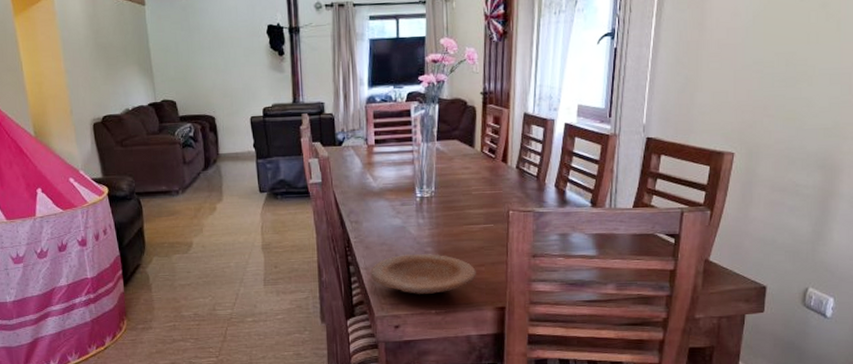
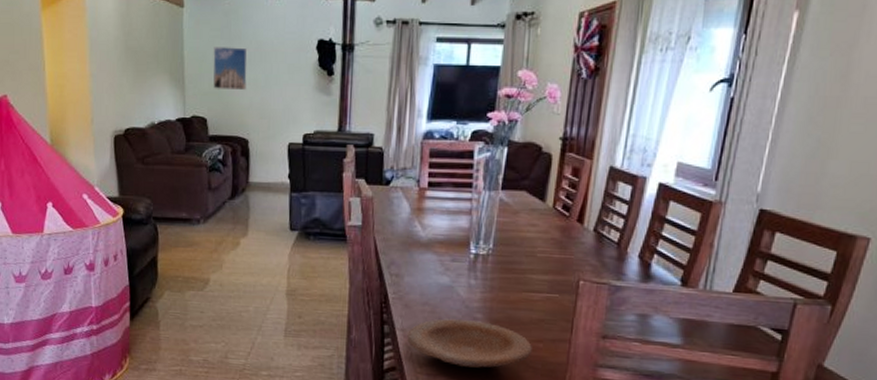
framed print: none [175,37,209,75] -> present [213,47,248,91]

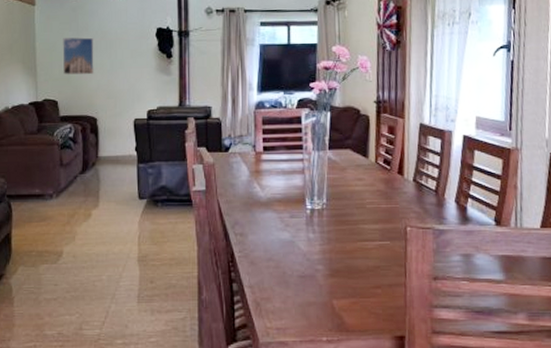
plate: present [407,318,532,368] -> none [255,271,372,320]

